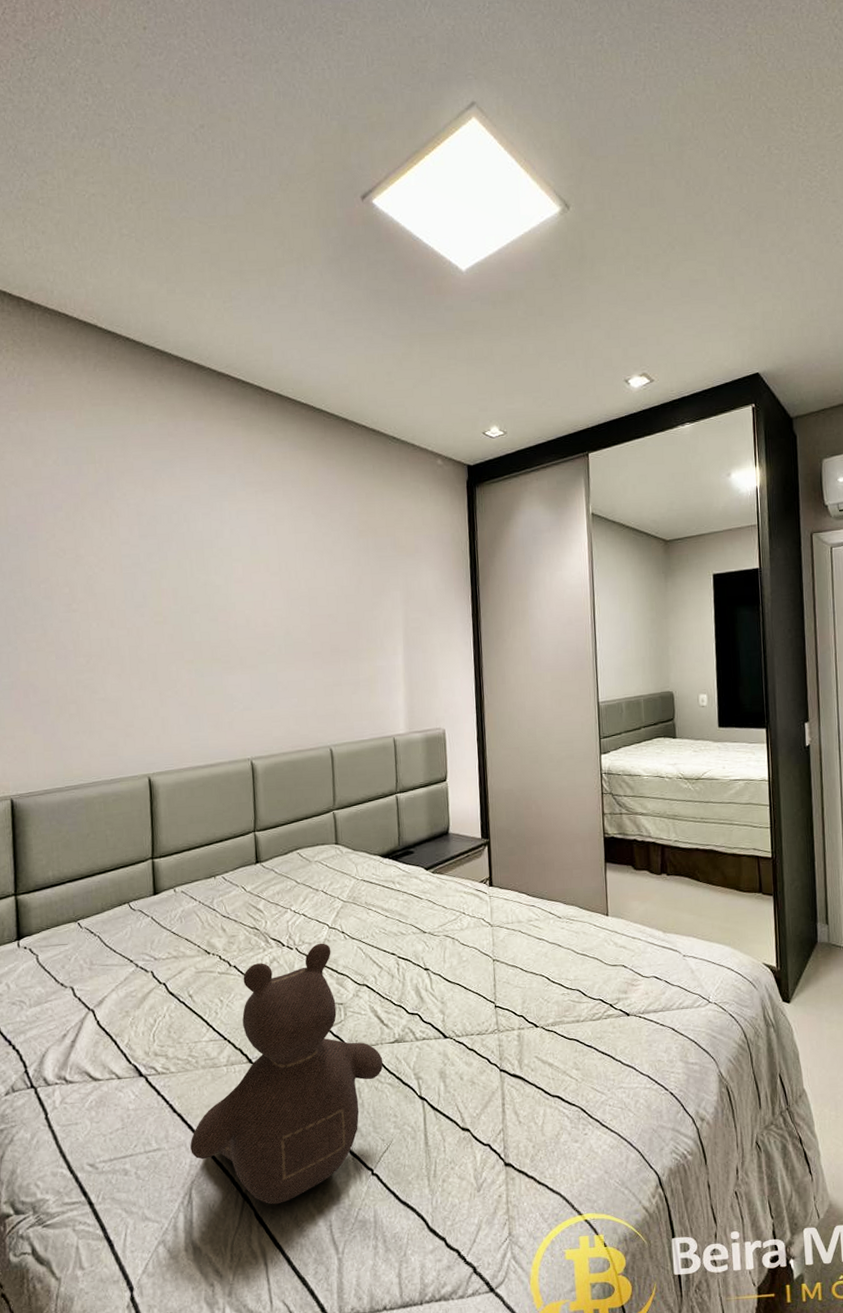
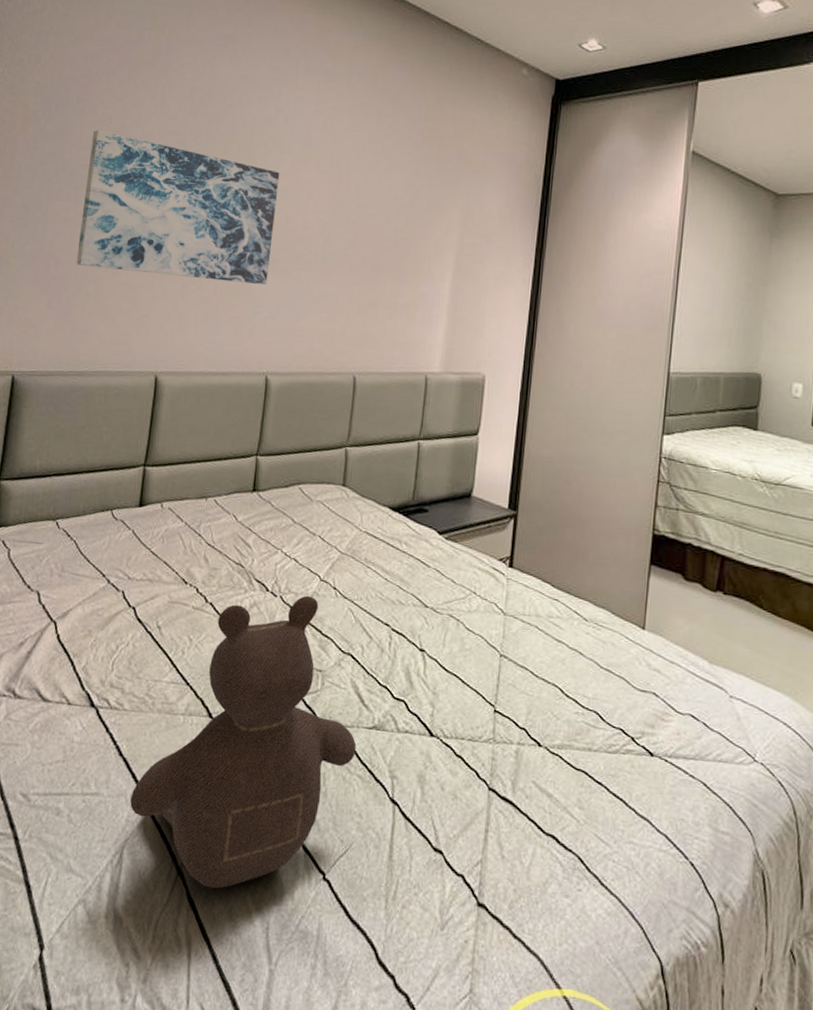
wall art: none [48,562,239,690] -> present [76,129,280,284]

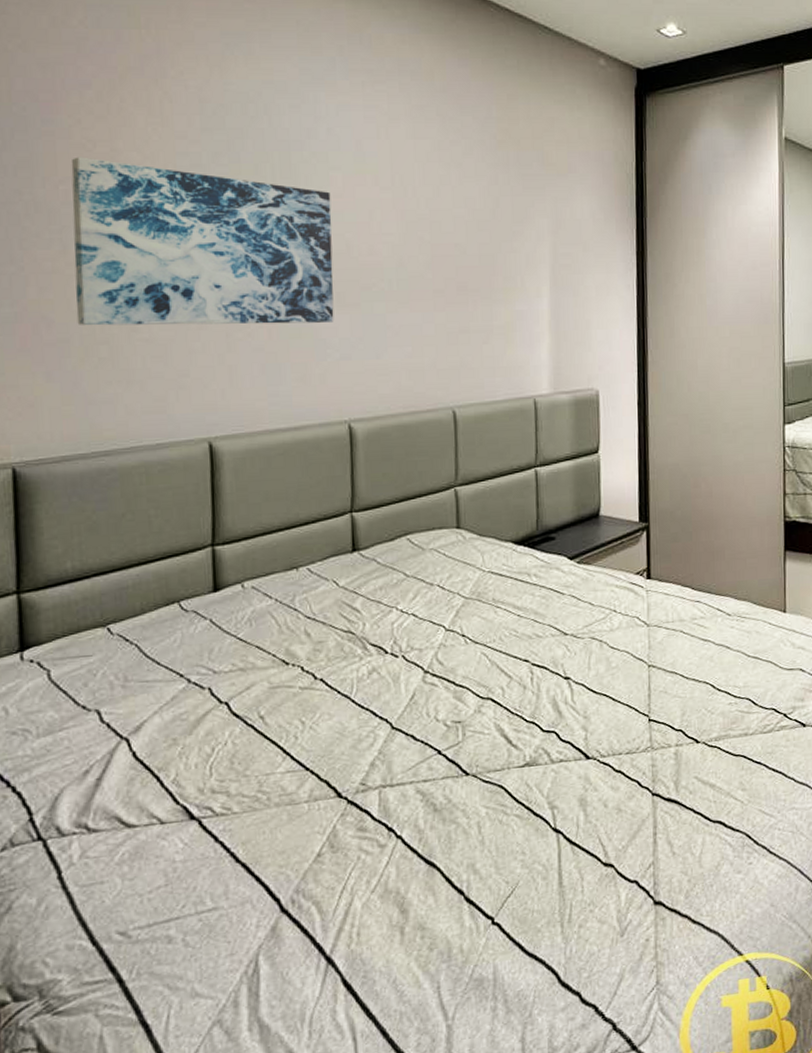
teddy bear: present [130,595,357,889] -> none [258,648,510,967]

